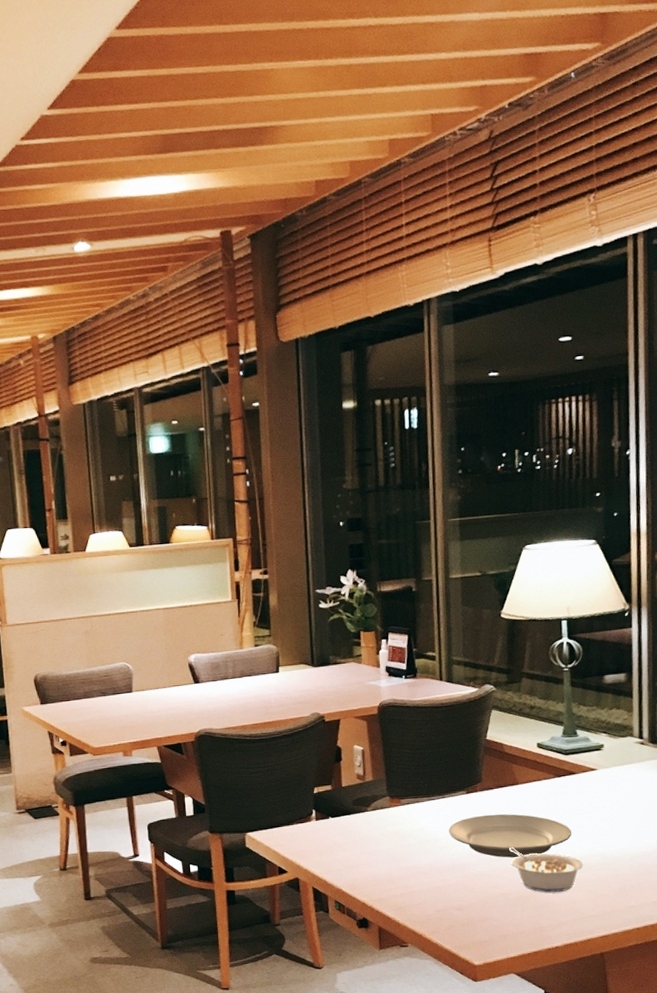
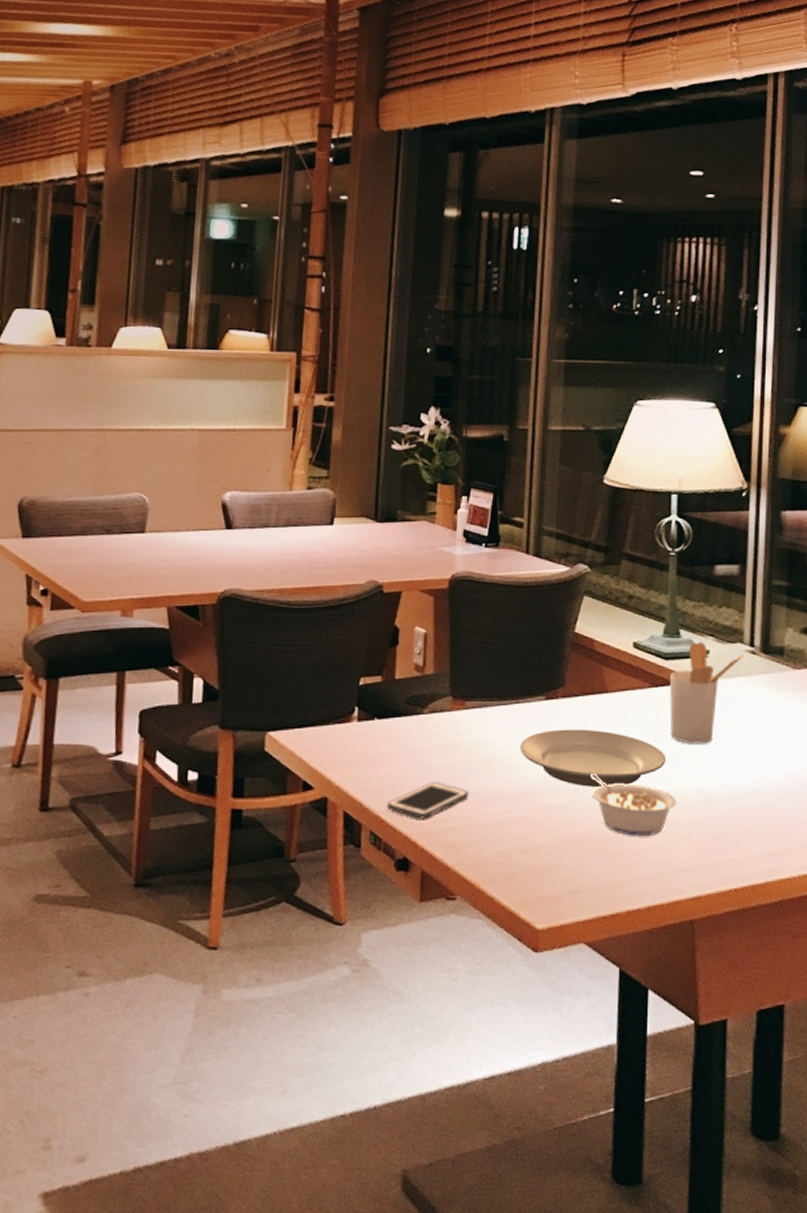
cell phone: none [346,861,411,890] -> present [387,782,469,819]
utensil holder: none [570,738,634,820] -> present [669,642,744,744]

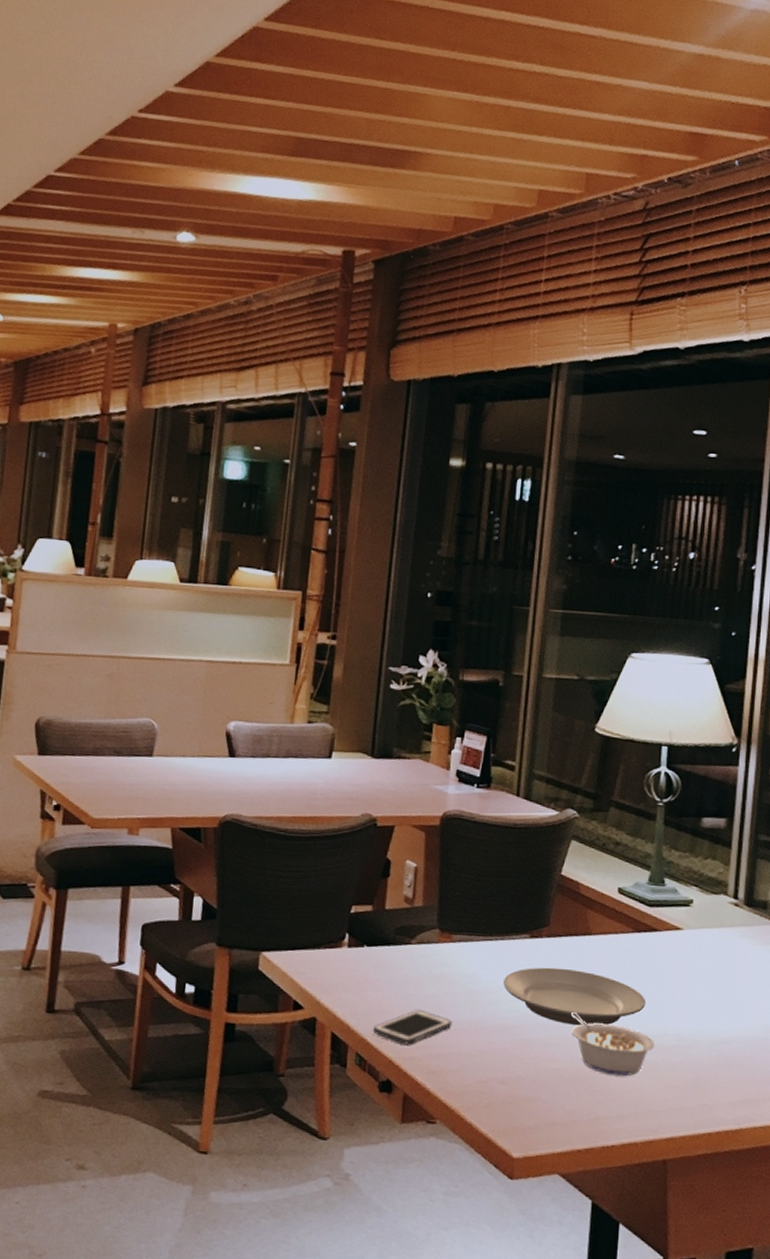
utensil holder: present [669,642,744,744] -> none [651,891,727,991]

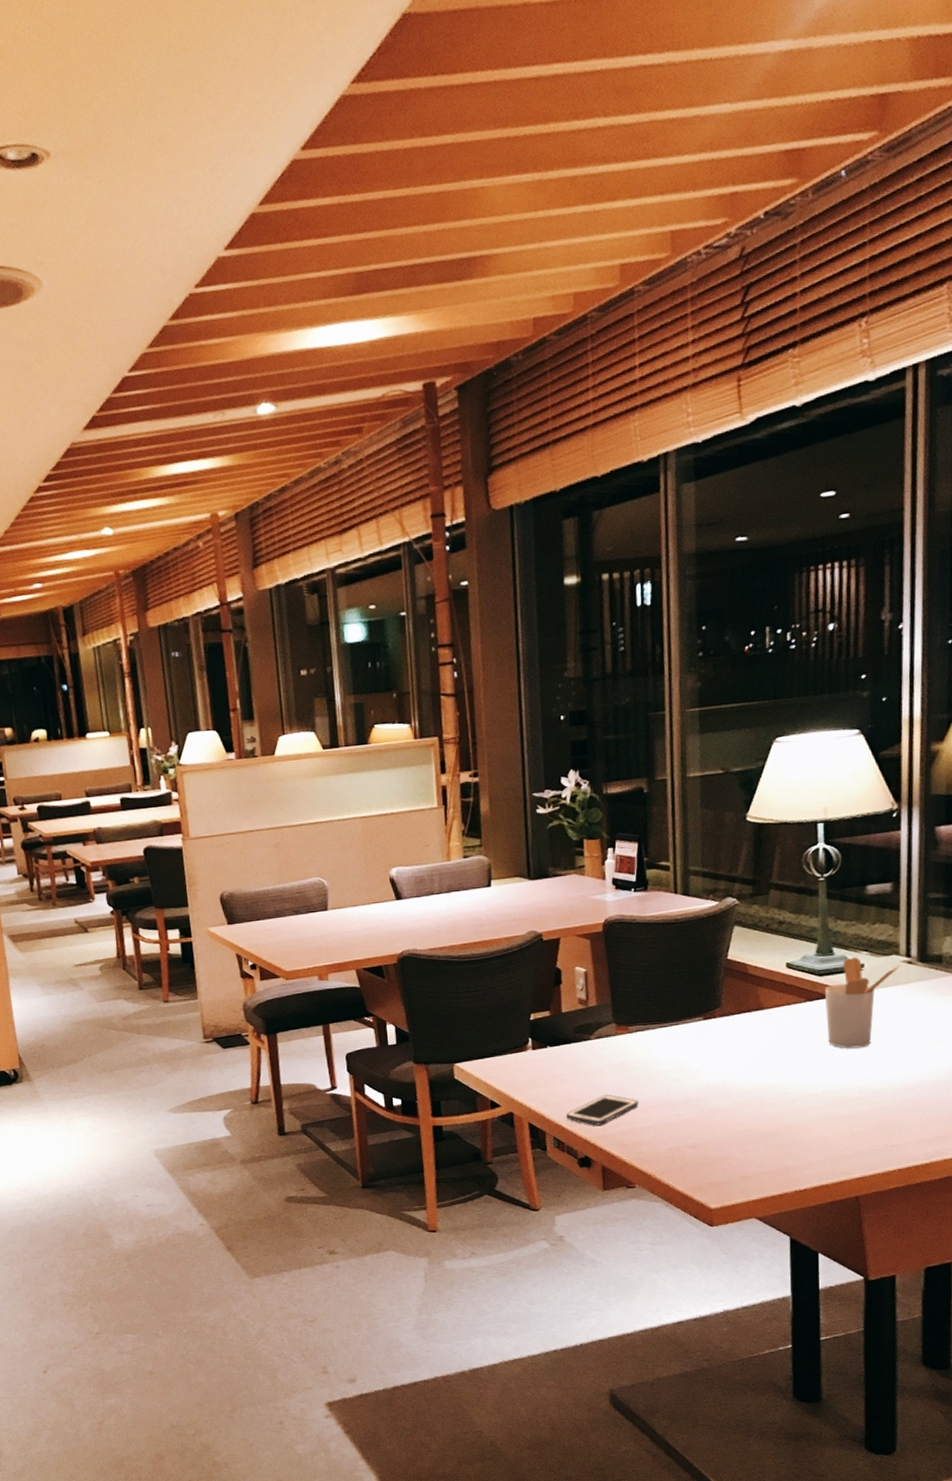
plate: present [503,967,646,1025] -> none [683,1042,825,1091]
legume: present [570,1012,655,1076] -> none [751,1079,838,1130]
utensil holder: none [651,891,727,991] -> present [824,957,900,1049]

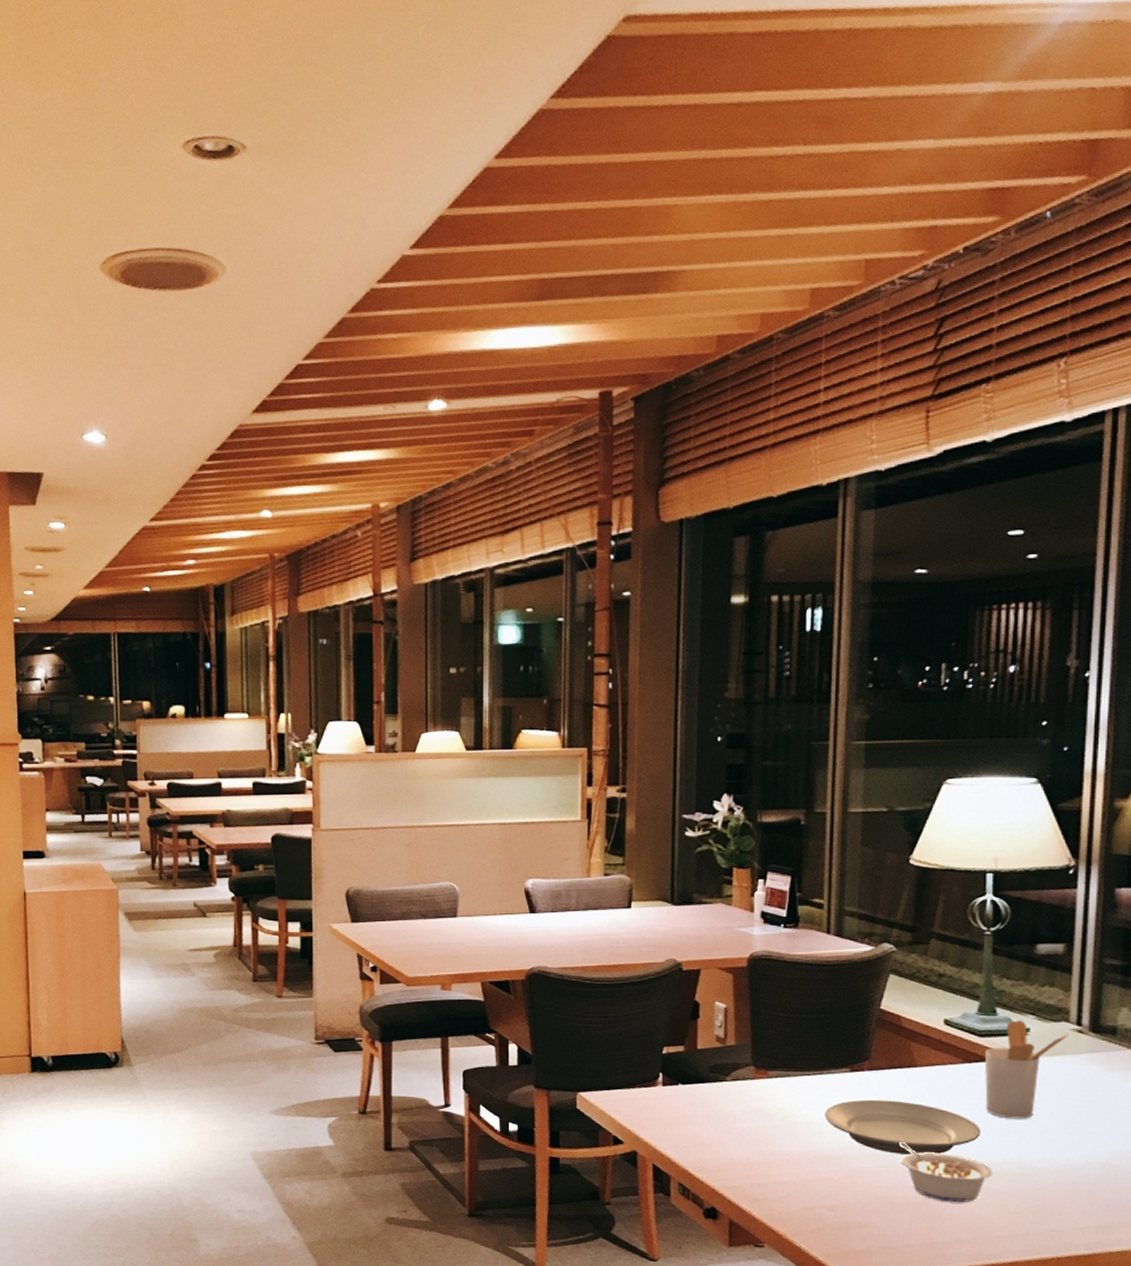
cell phone: present [566,1095,639,1126] -> none [694,1143,774,1175]
plate: none [683,1042,825,1091] -> present [825,1099,981,1154]
legume: none [751,1079,838,1130] -> present [898,1142,993,1202]

